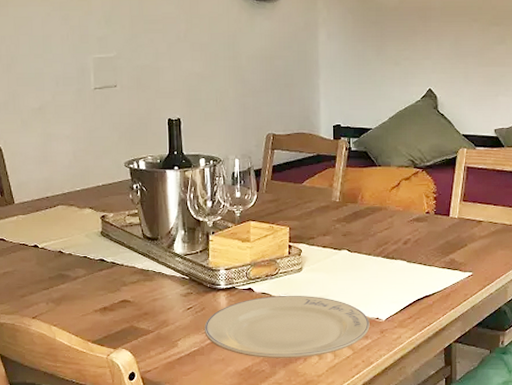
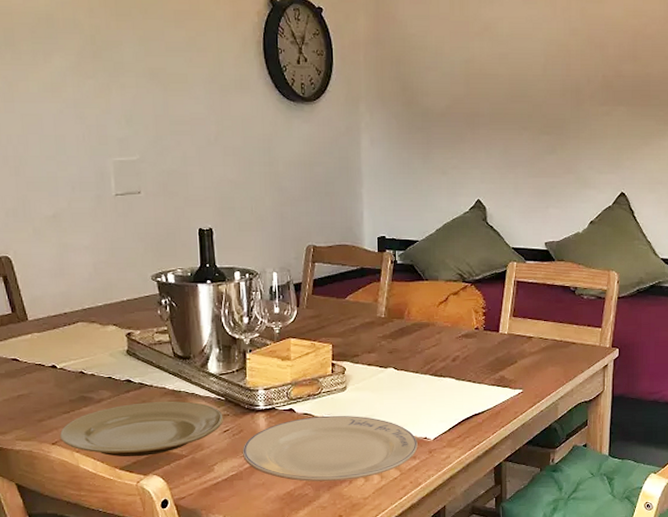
plate: none [39,280,188,332] -> present [59,401,224,457]

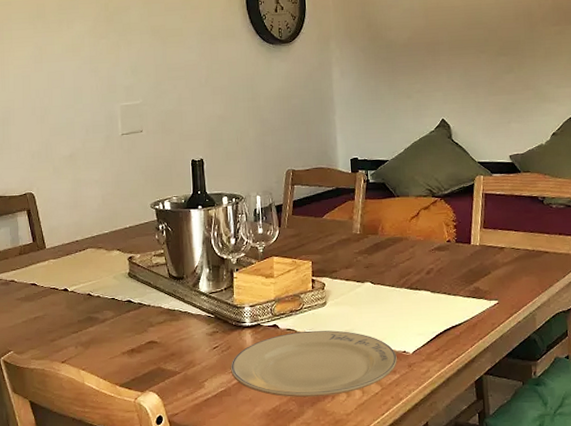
plate: present [59,401,224,457] -> none [68,319,214,374]

